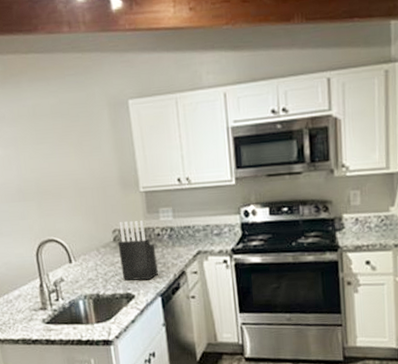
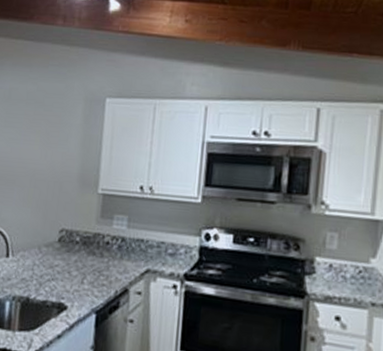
knife block: present [117,220,158,281] -> none [58,222,102,292]

